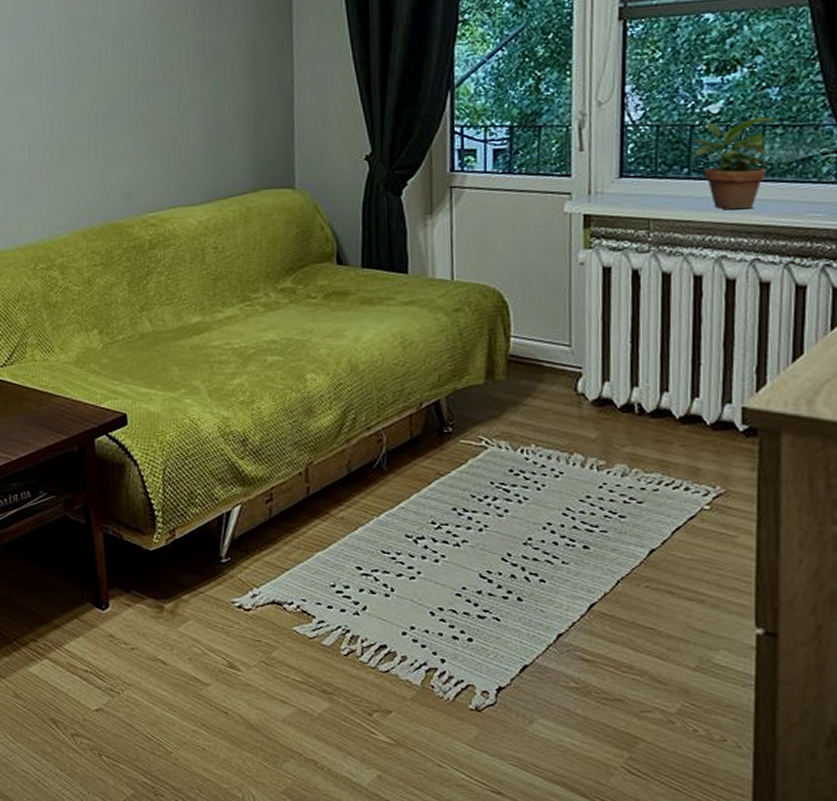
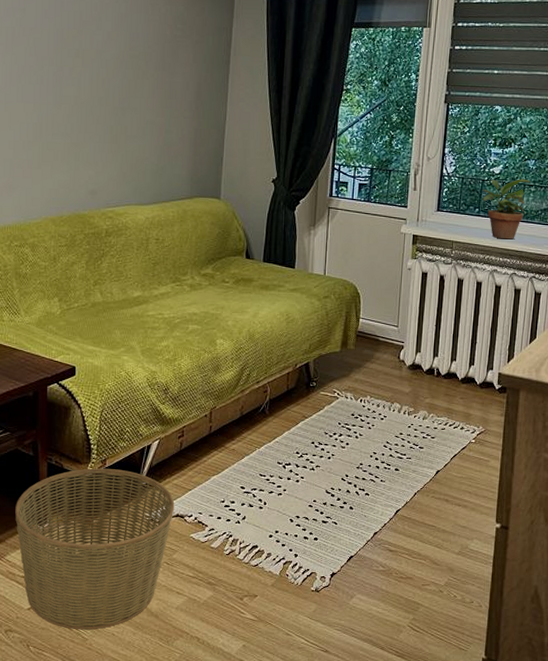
basket: none [70,540,269,741] -> present [15,468,175,630]

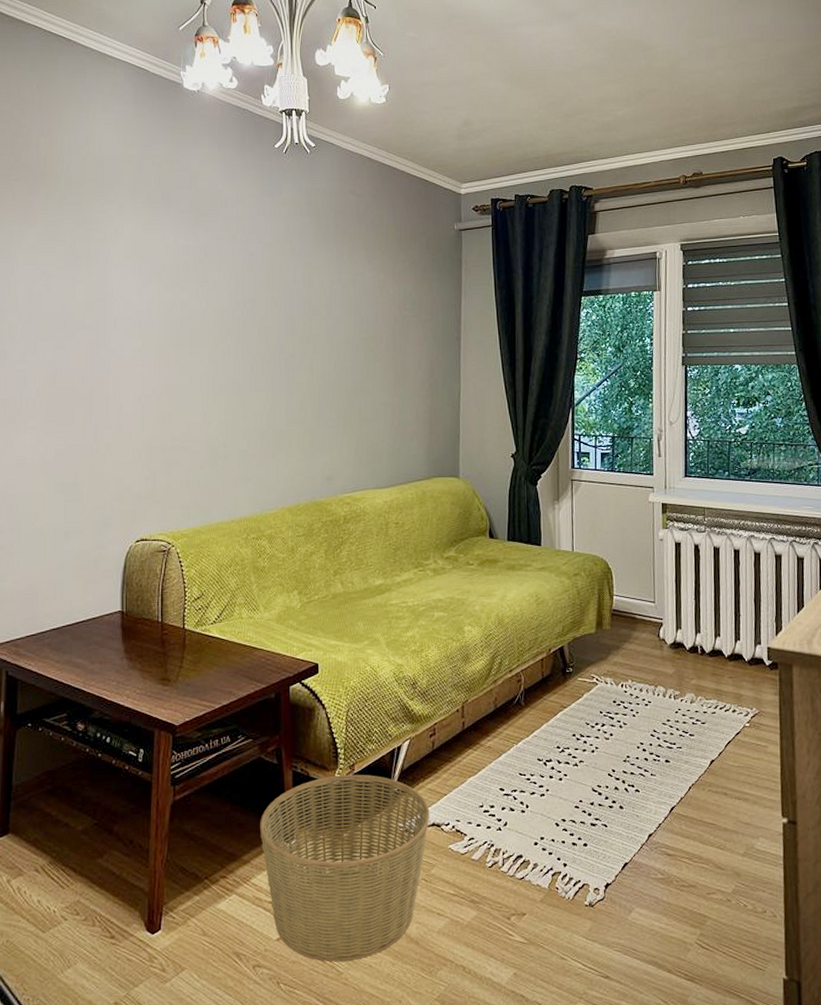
potted plant: present [482,179,530,240] -> none [731,438,779,503]

